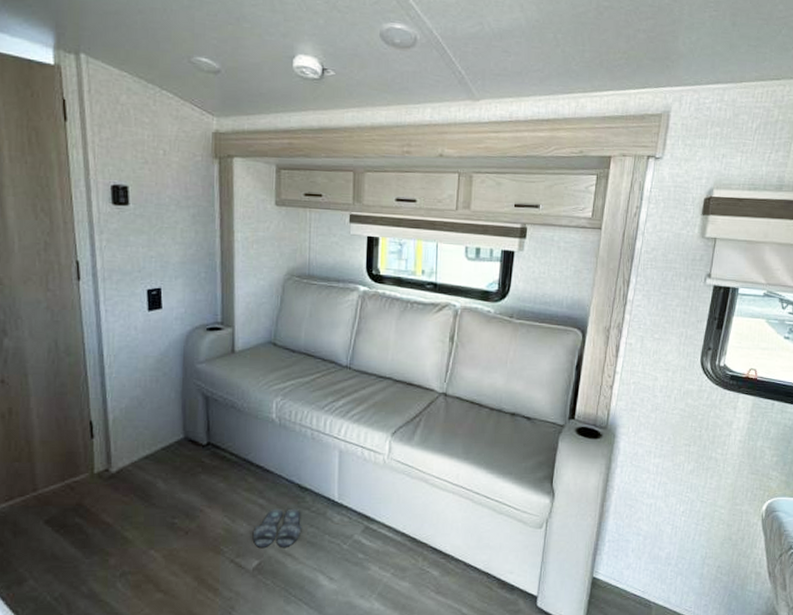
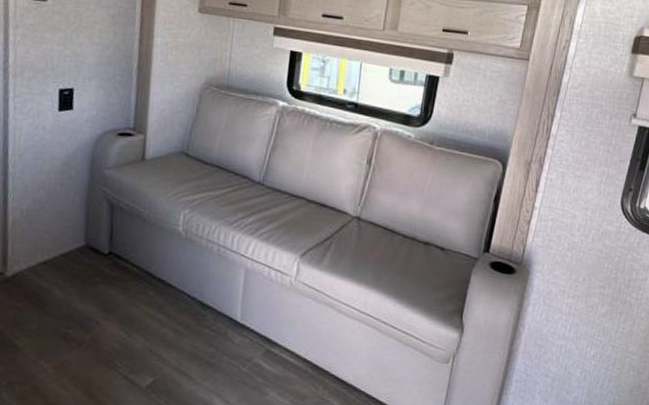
slippers: present [252,508,302,549] -> none [148,325,201,367]

